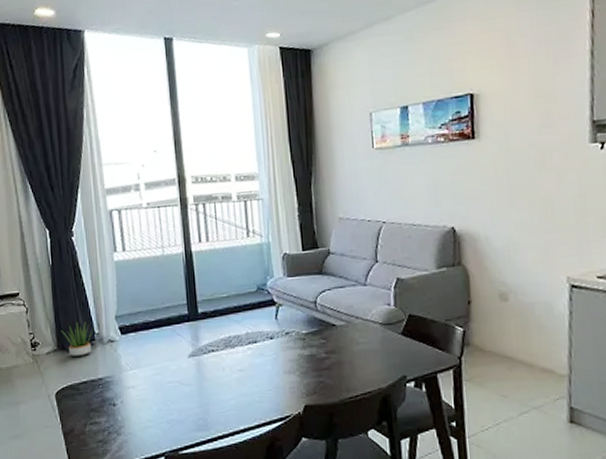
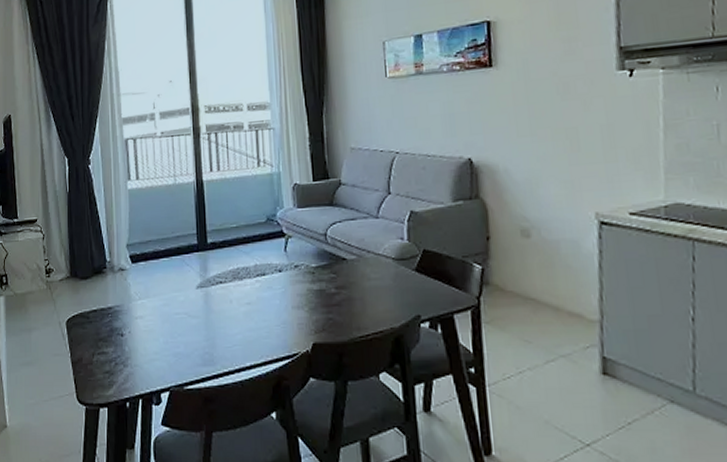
potted plant: present [61,322,94,357] -> none [74,249,106,285]

